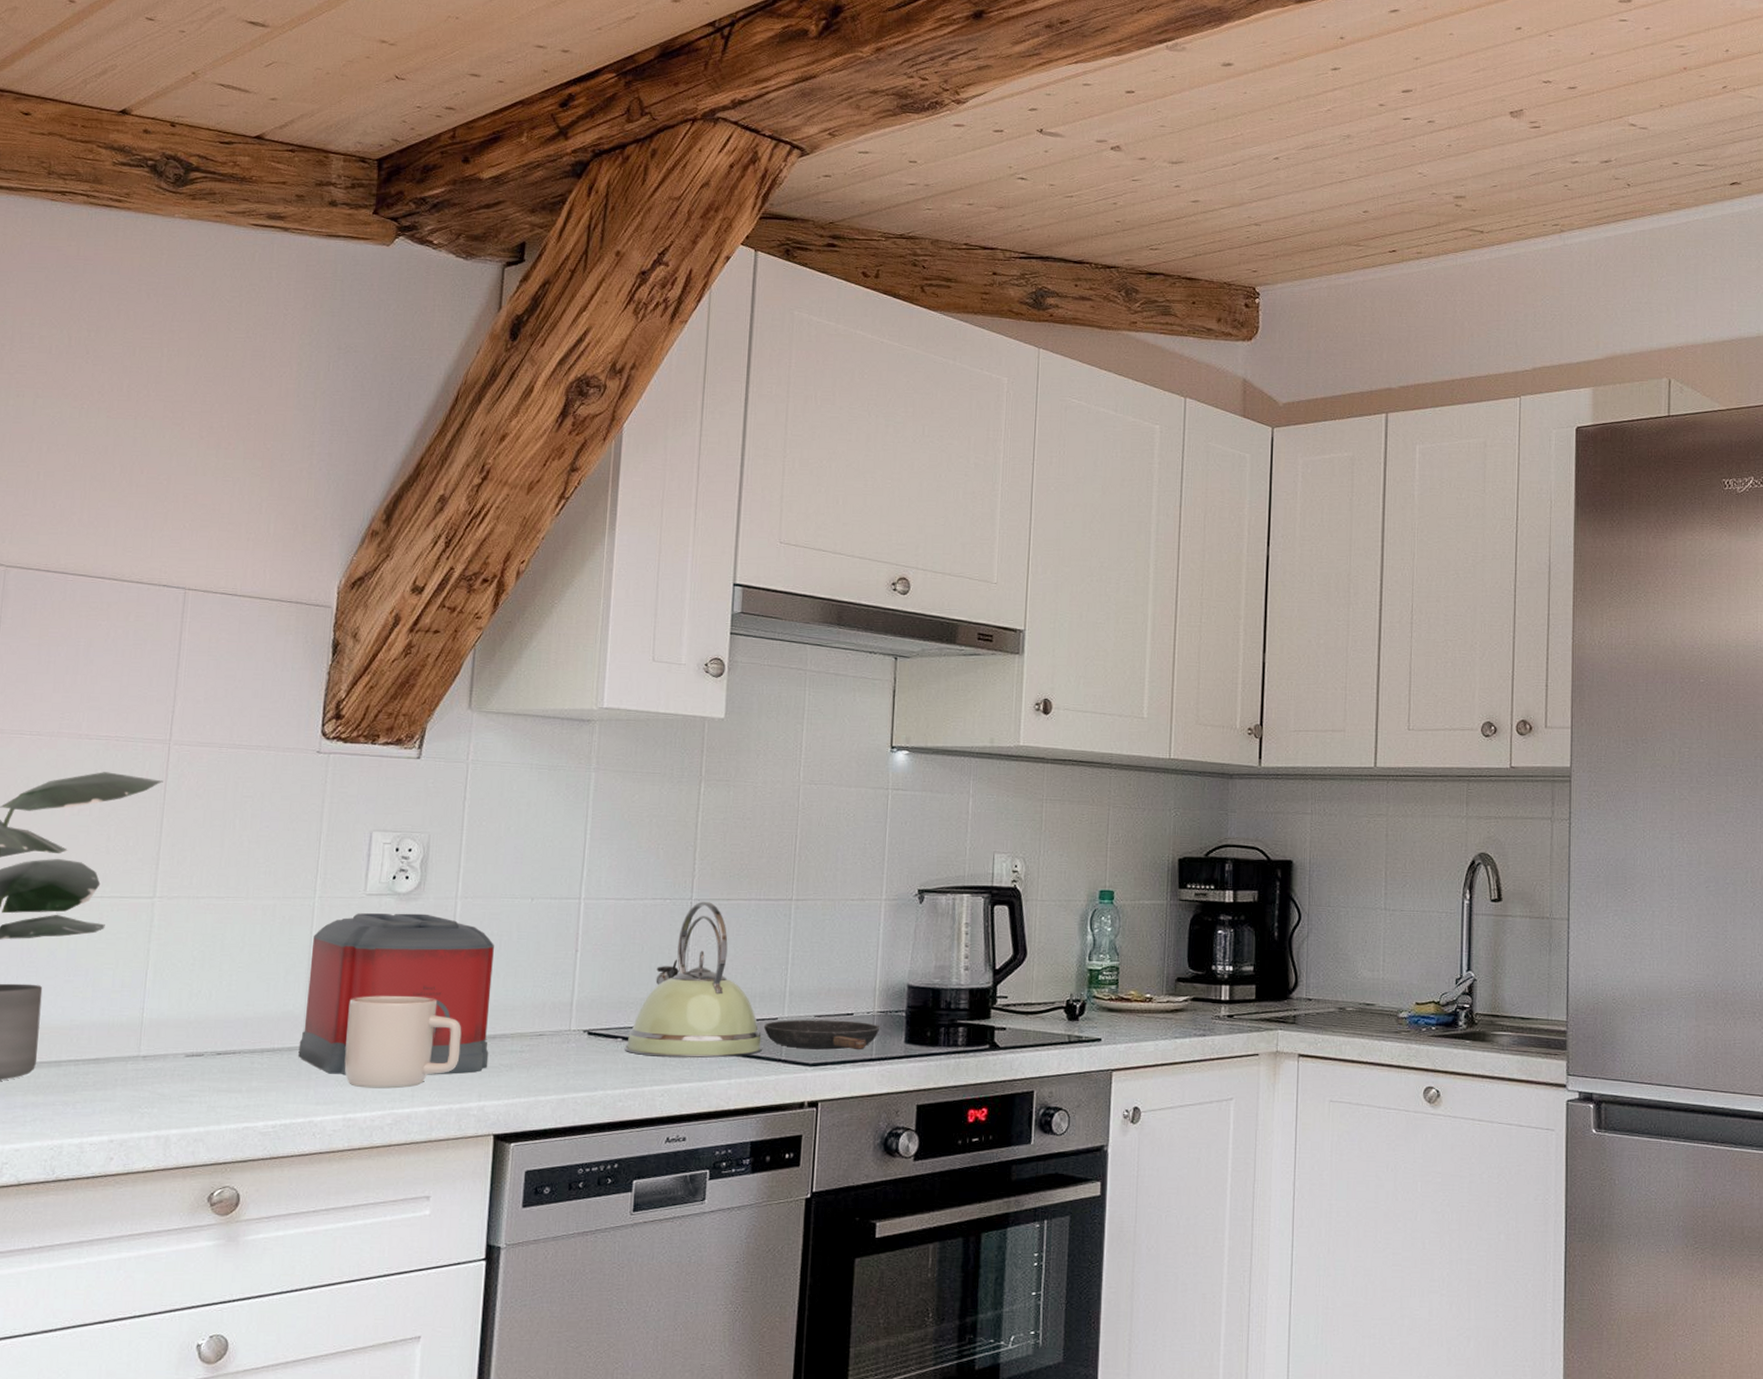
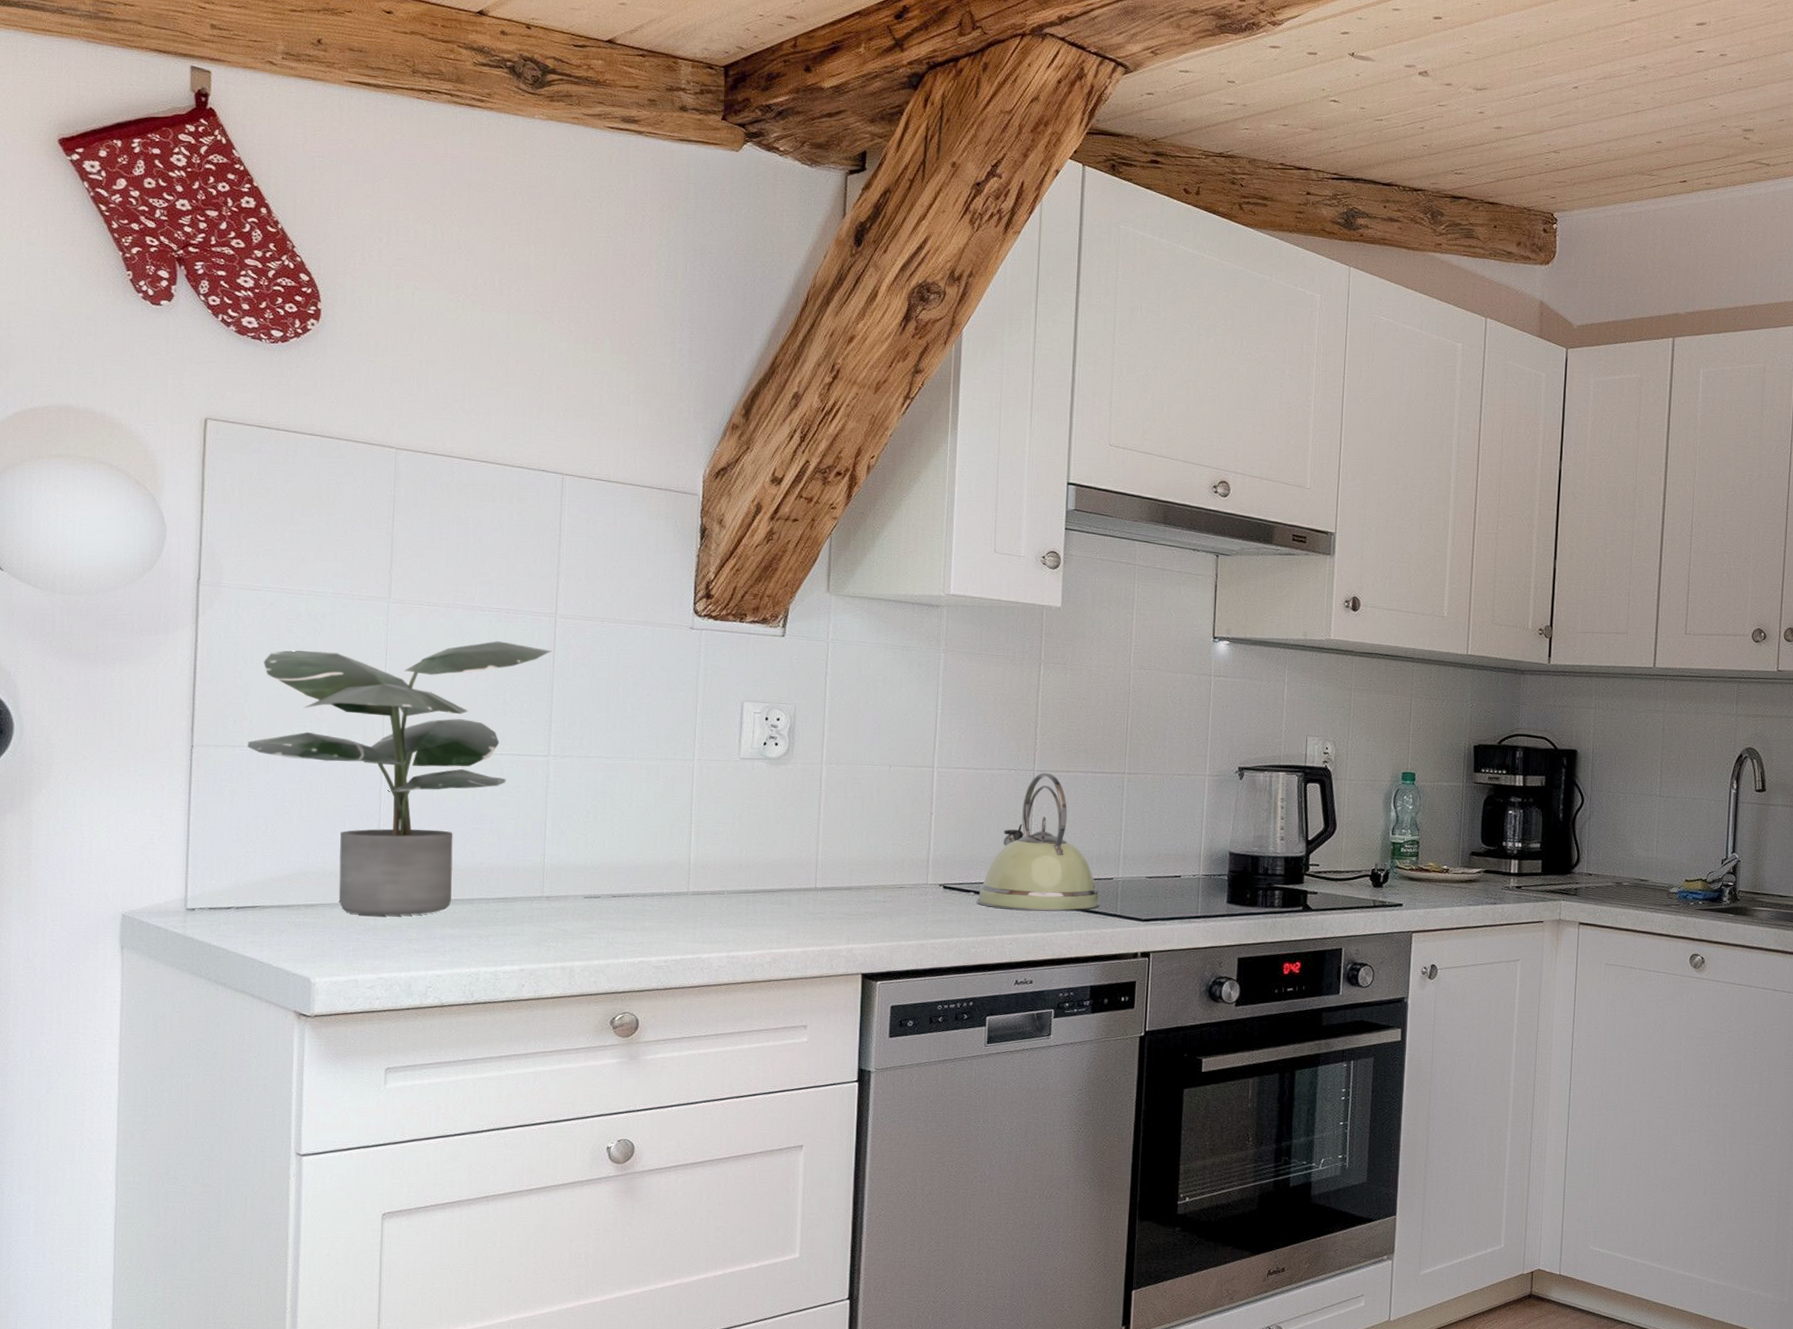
toaster: present [298,913,494,1076] -> none [685,775,857,921]
mug: present [344,995,462,1089] -> none [726,848,830,931]
frying pan: present [763,1019,880,1050] -> none [1100,880,1205,909]

